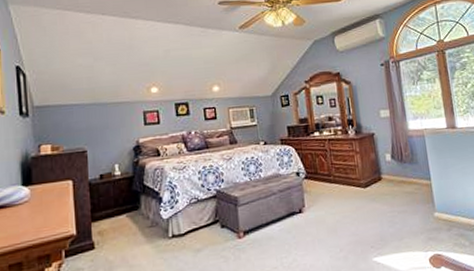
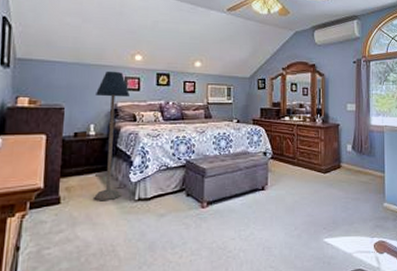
floor lamp: none [116,106,156,242] -> present [93,71,130,201]

